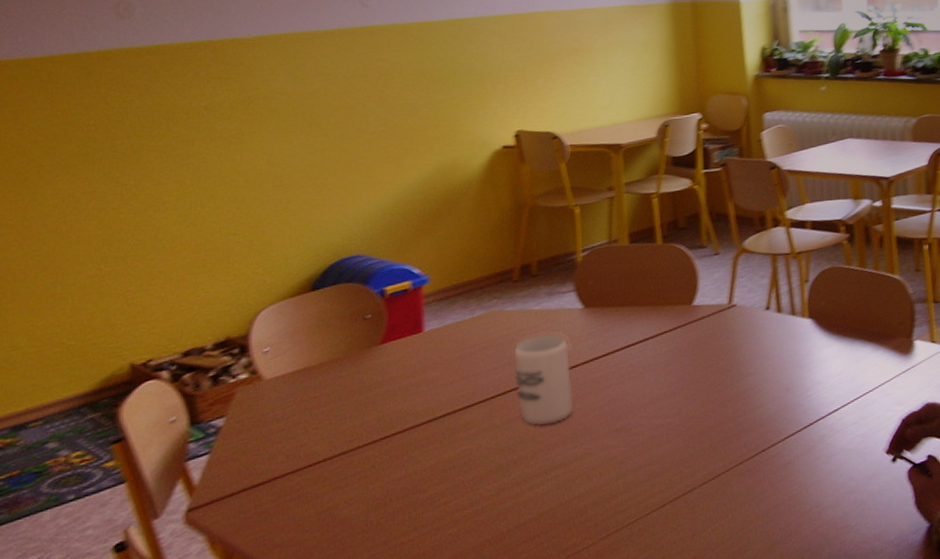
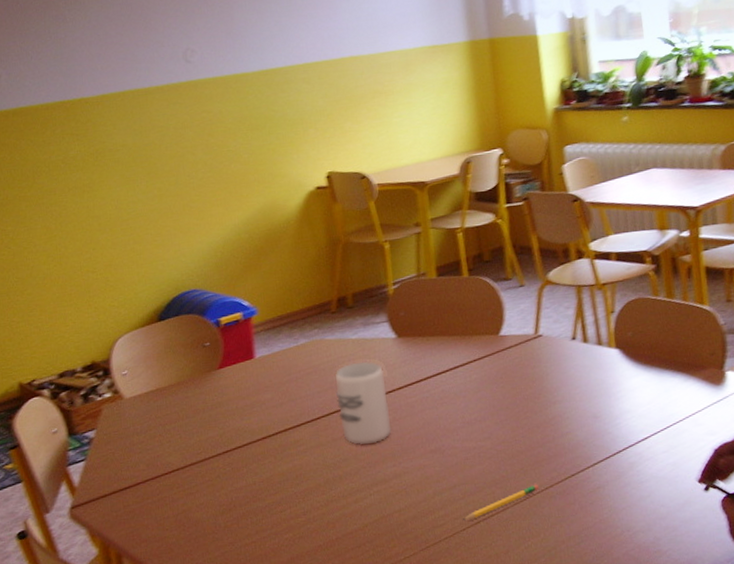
pencil: none [648,461,729,505] -> present [463,484,540,521]

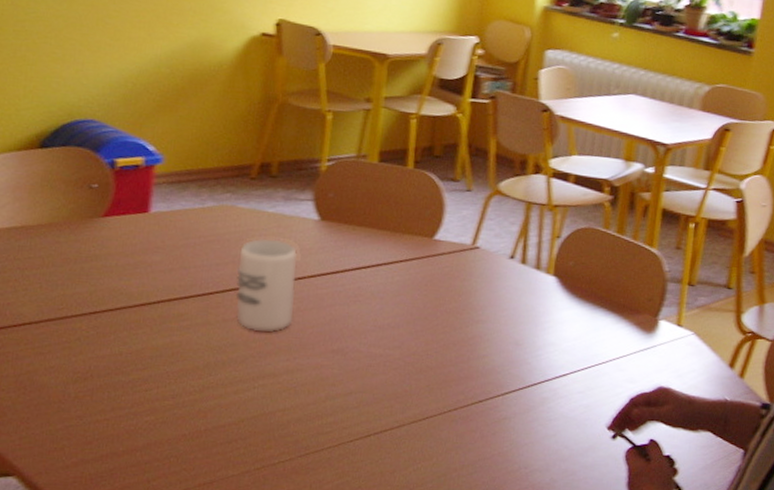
pencil: present [463,484,540,521] -> none [352,404,443,432]

